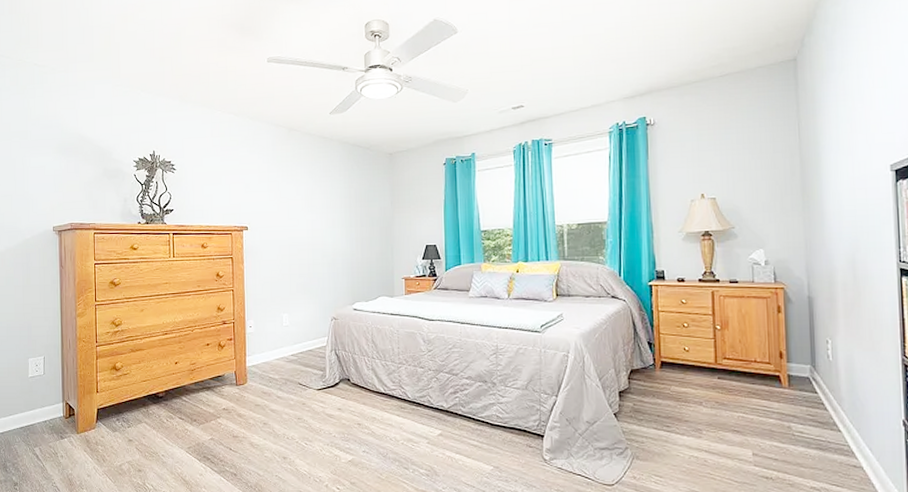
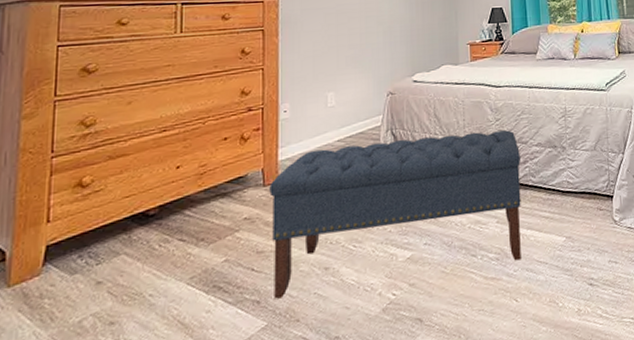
bench: none [240,360,452,480] -> present [269,130,522,299]

